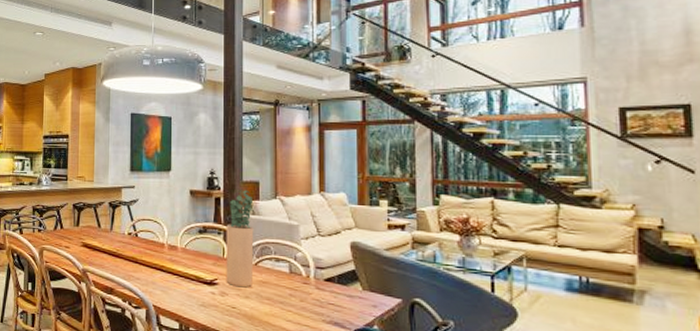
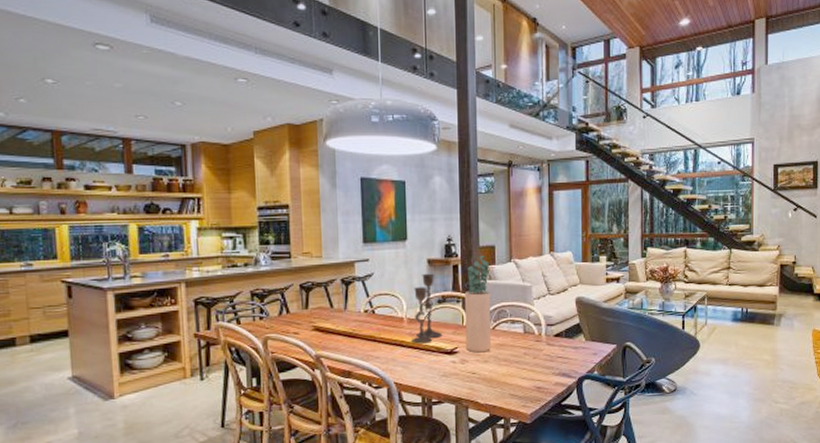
candlestick: none [170,203,202,272] -> present [410,273,442,345]

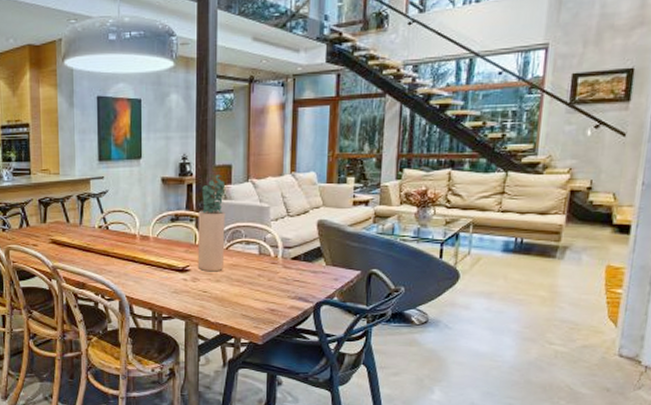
candlestick: present [410,273,442,345] -> none [142,191,174,262]

